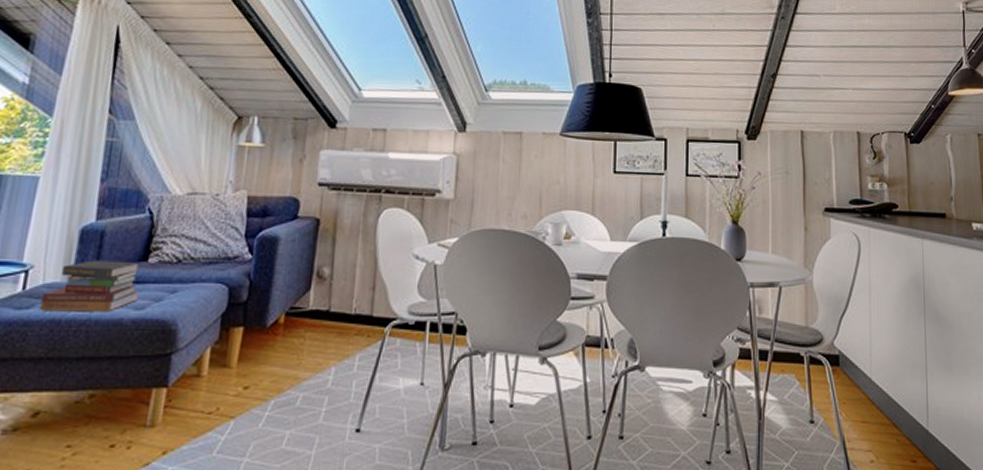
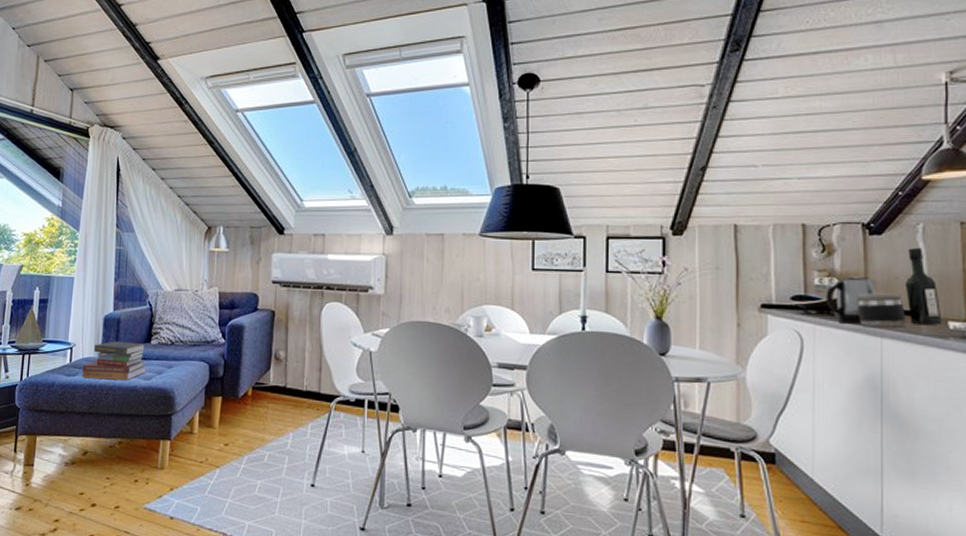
kettle: none [877,181,918,227] -> present [826,275,877,324]
jar: none [902,196,941,230] -> present [857,292,906,329]
bottle: none [938,156,968,227] -> present [904,248,942,326]

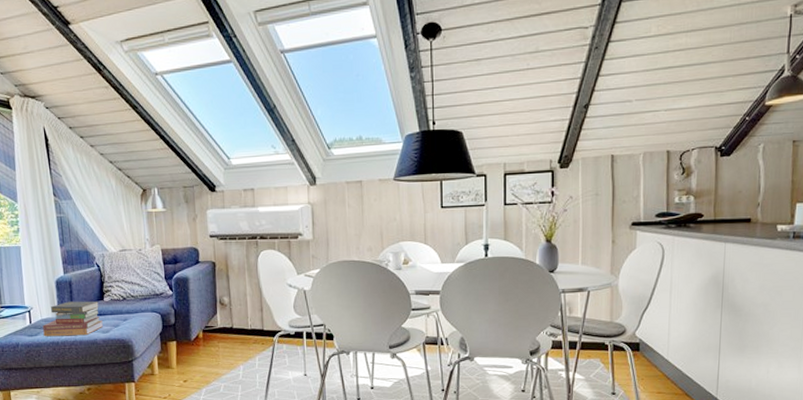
kettle: present [826,275,877,324] -> none [683,192,724,234]
jar: present [857,292,906,329] -> none [708,204,745,235]
bottle: present [904,248,942,326] -> none [745,165,773,230]

